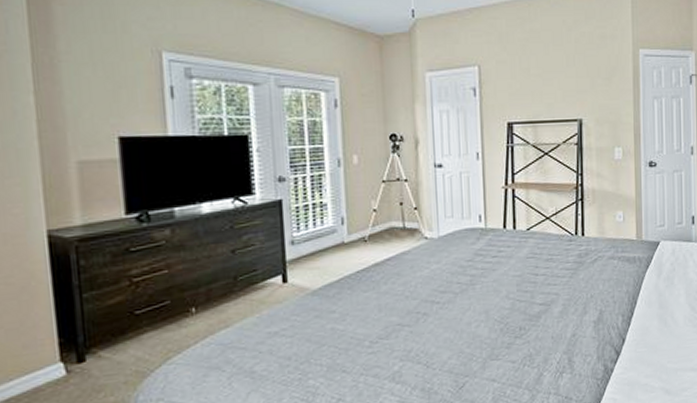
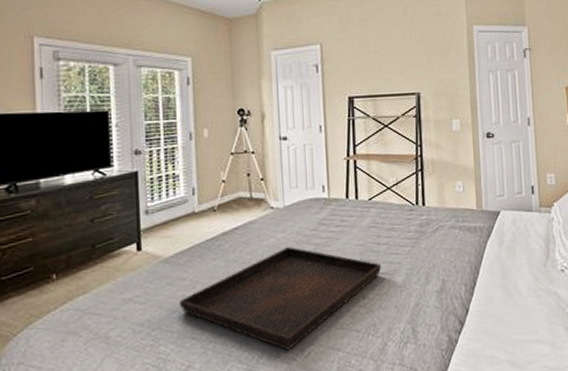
serving tray: none [328,278,539,382] -> present [178,247,382,350]

